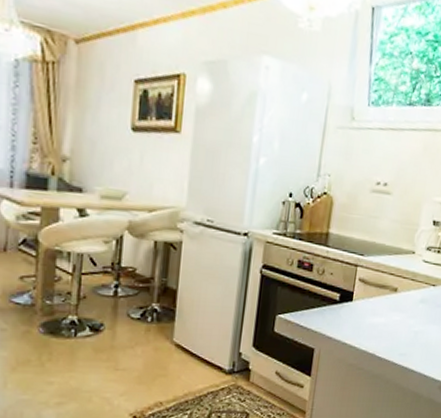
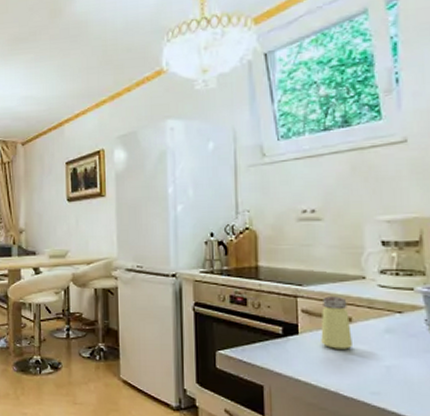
saltshaker: none [369,267,397,316] -> present [321,296,352,349]

